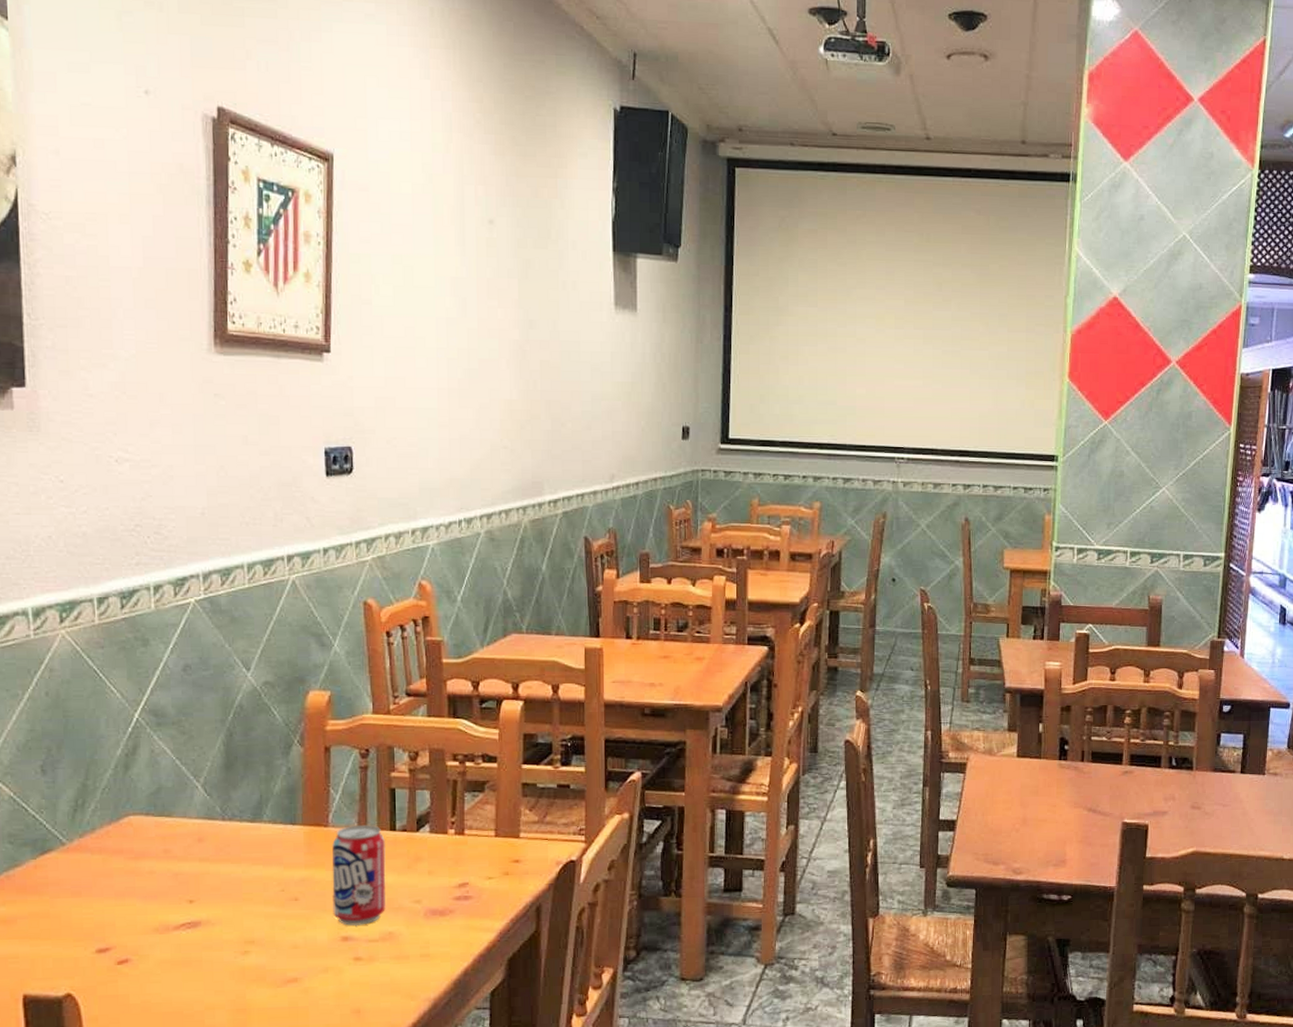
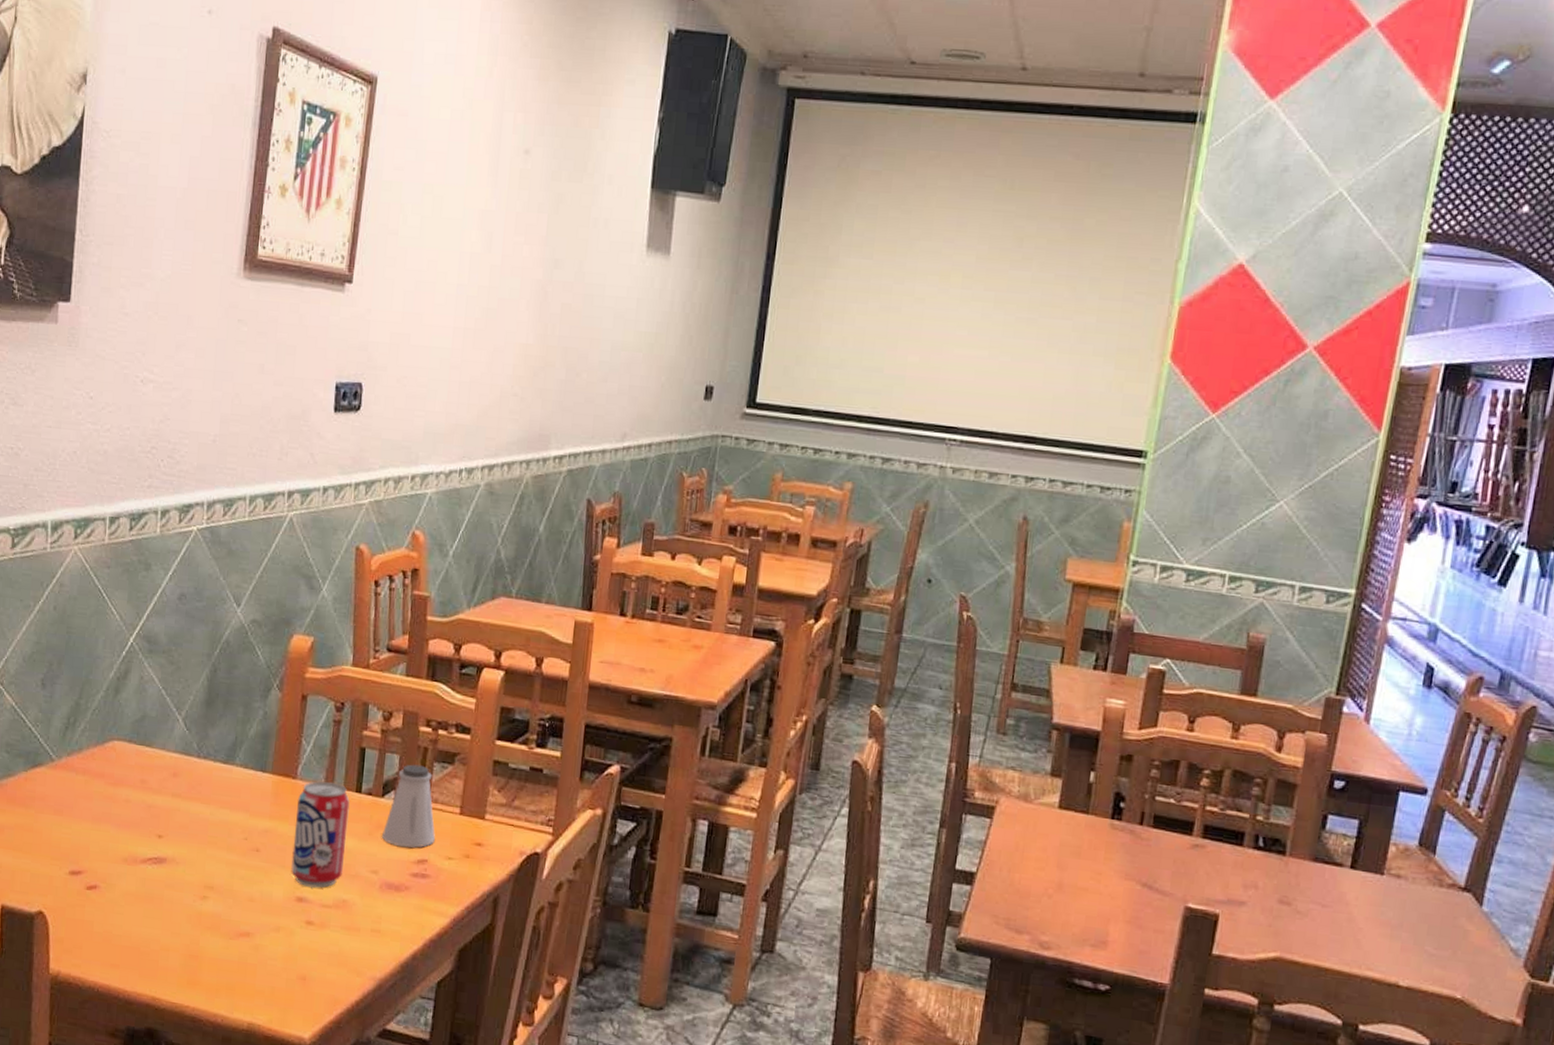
saltshaker: none [420,797,473,874] -> present [381,764,435,848]

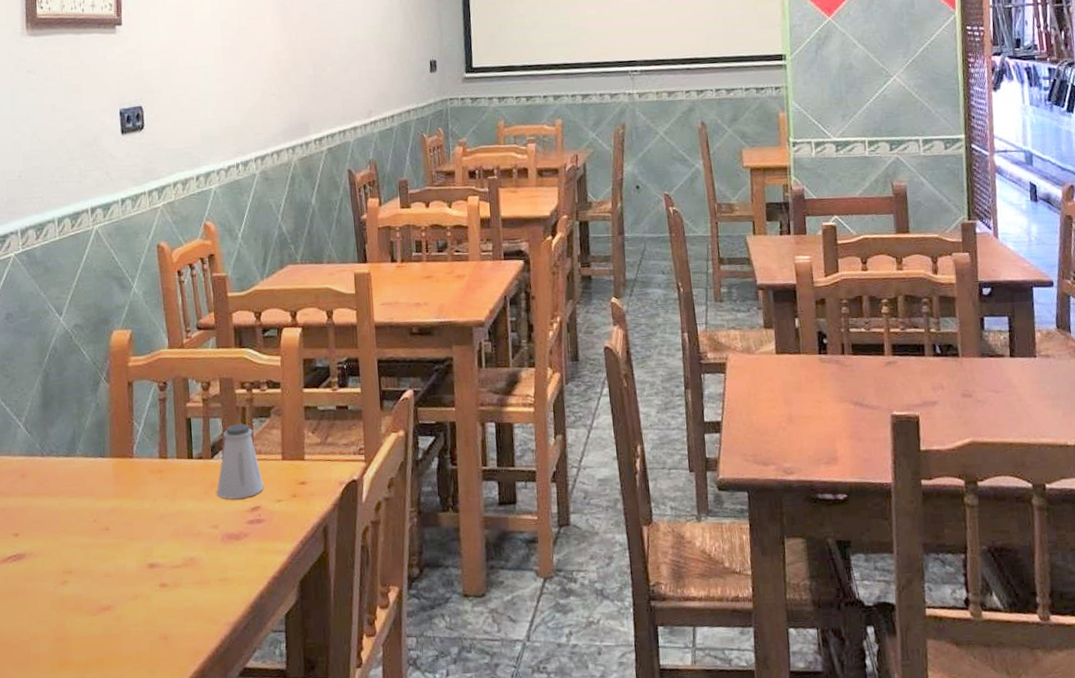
beverage can: present [291,781,351,888] -> none [137,454,187,553]

